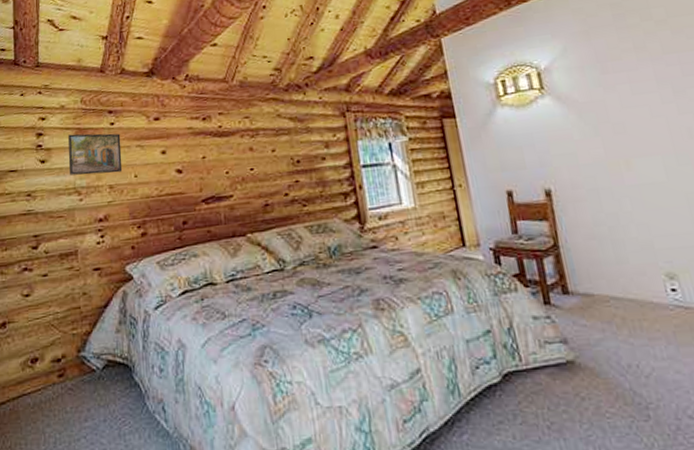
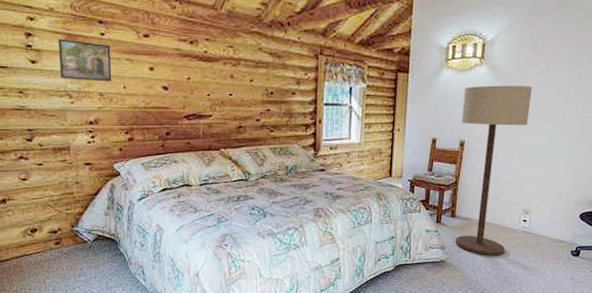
floor lamp: none [530,111,661,349] -> present [455,85,533,256]

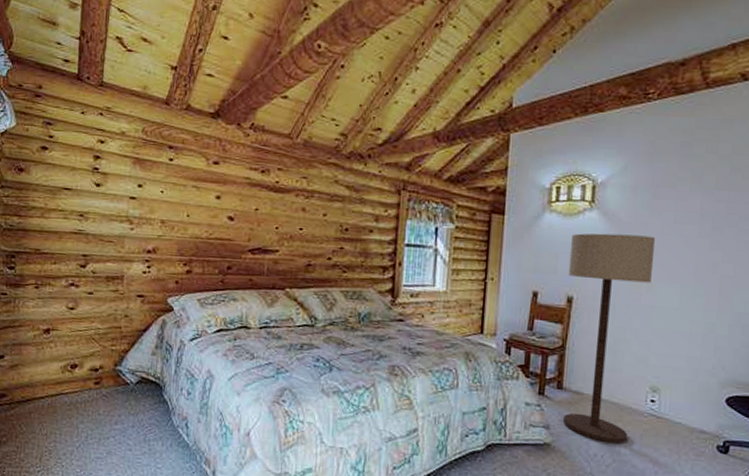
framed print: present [58,39,112,82] -> none [123,162,178,209]

